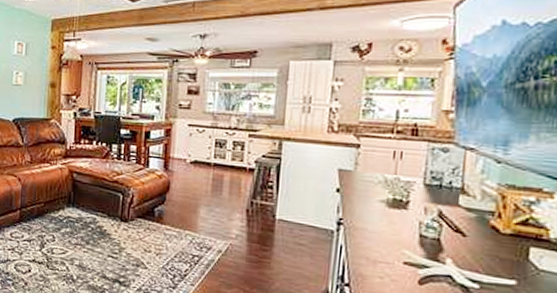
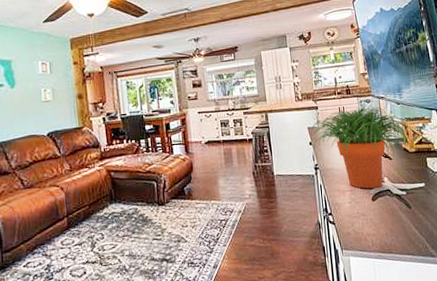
potted plant: none [341,155,517,270] -> present [311,106,414,189]

